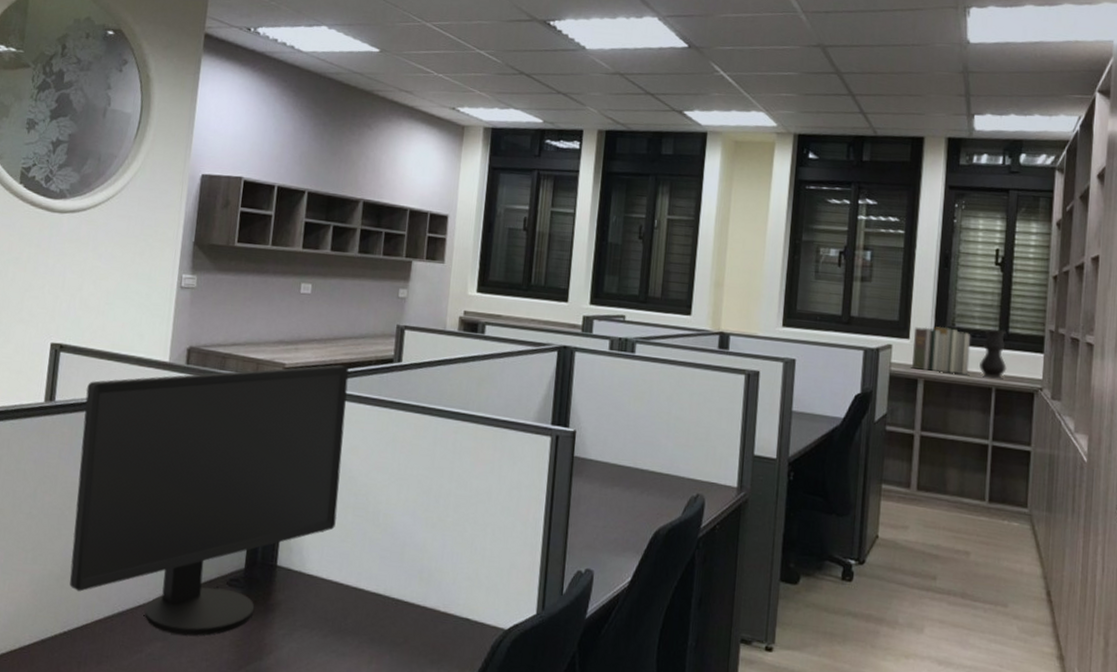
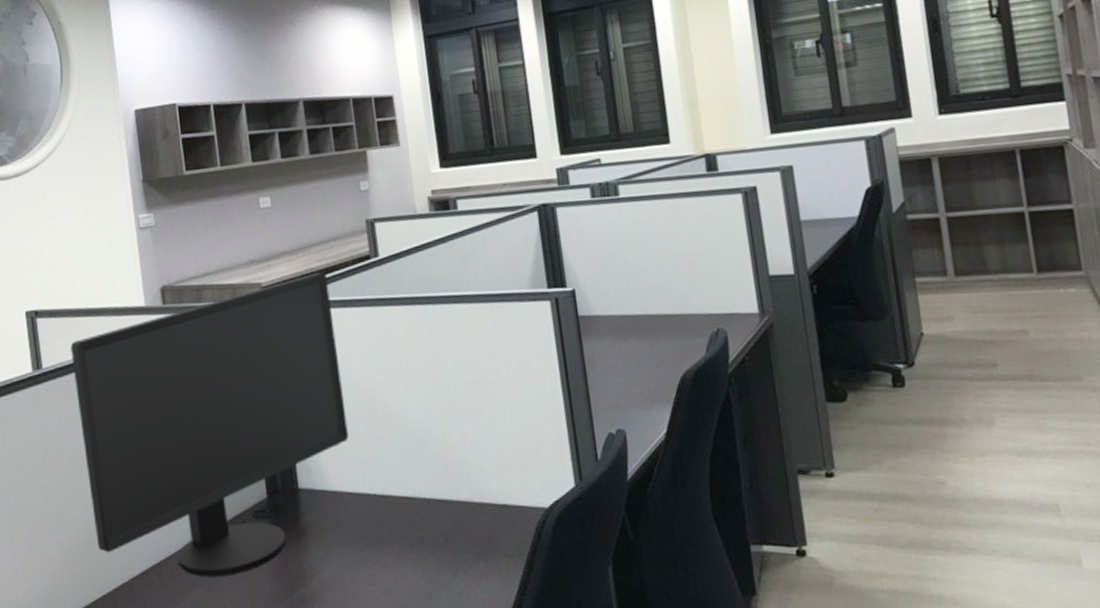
books: present [912,326,971,375] -> none [915,95,986,148]
vase: present [979,329,1007,378] -> none [992,85,1028,140]

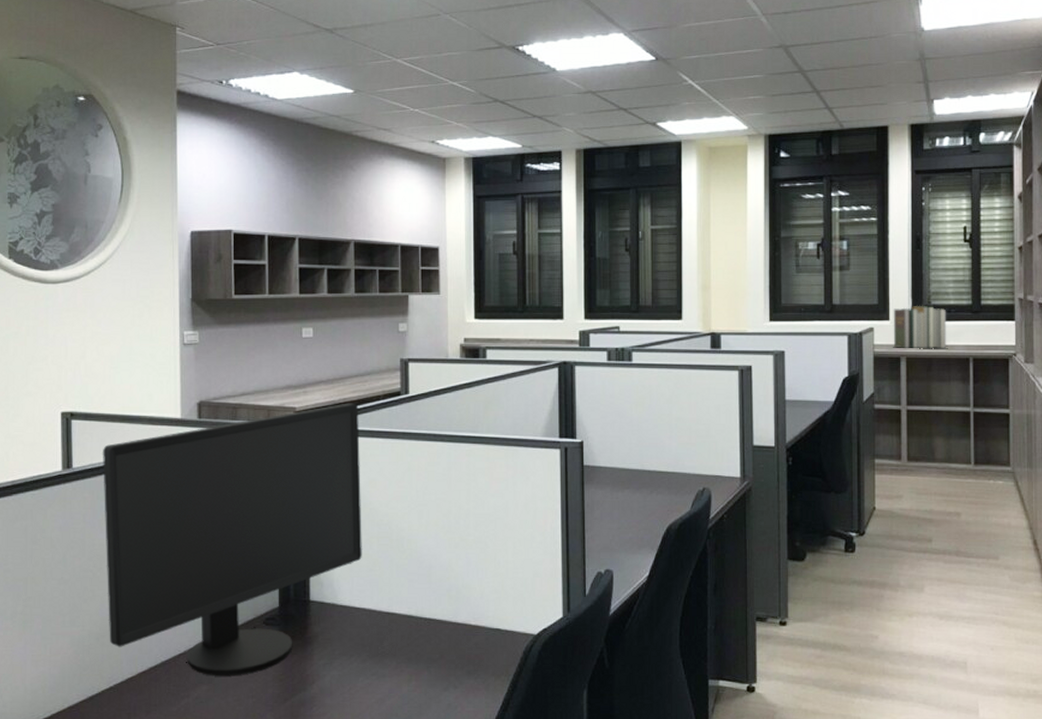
books: none [915,95,986,148] -> present [893,305,947,349]

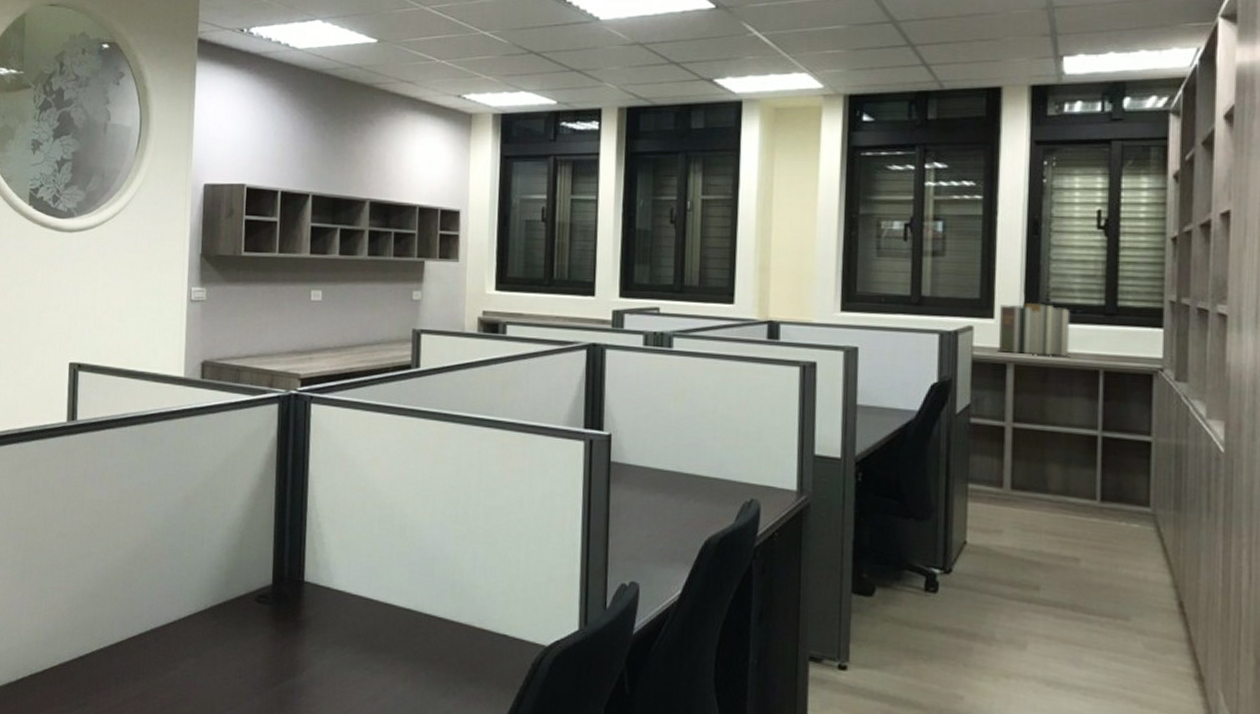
computer monitor: present [103,403,362,675] -> none [102,373,366,652]

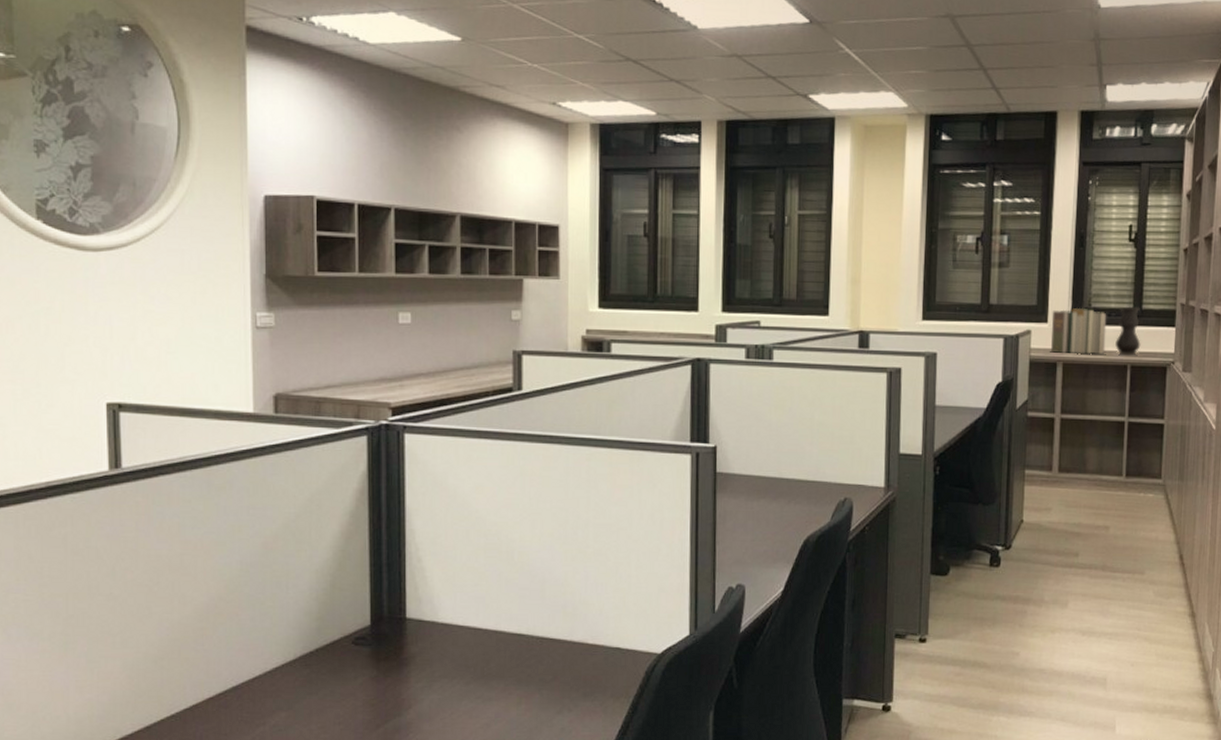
vase: none [1082,302,1117,359] -> present [1115,306,1141,355]

